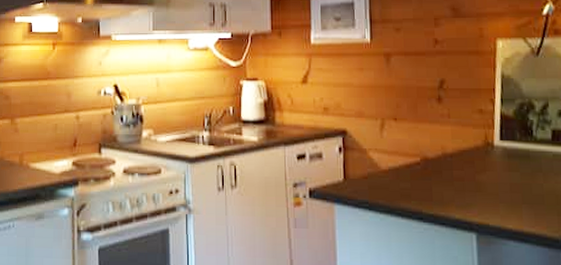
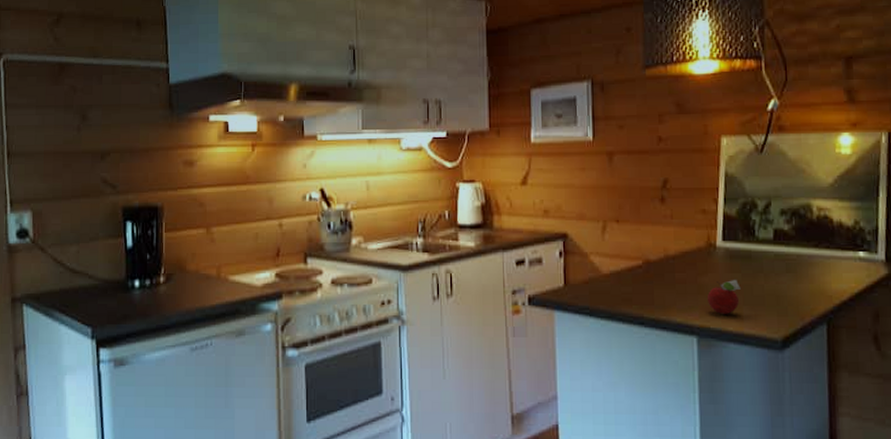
fruit: none [486,177,520,212] -> present [708,279,741,314]

